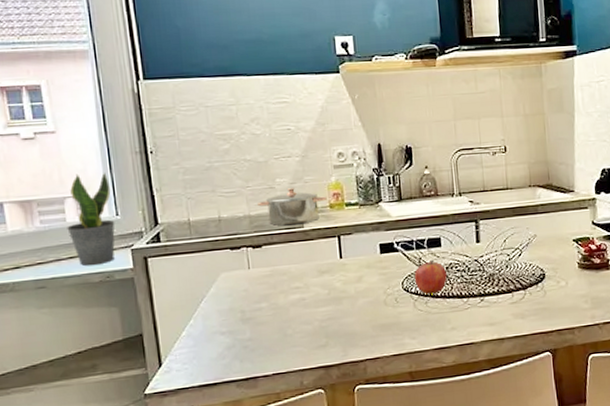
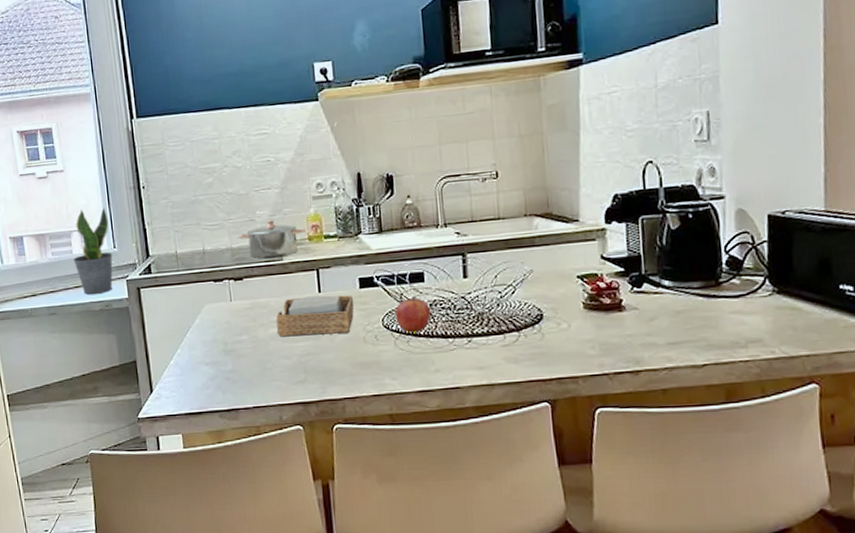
napkin holder: none [297,260,375,303] -> present [276,295,355,337]

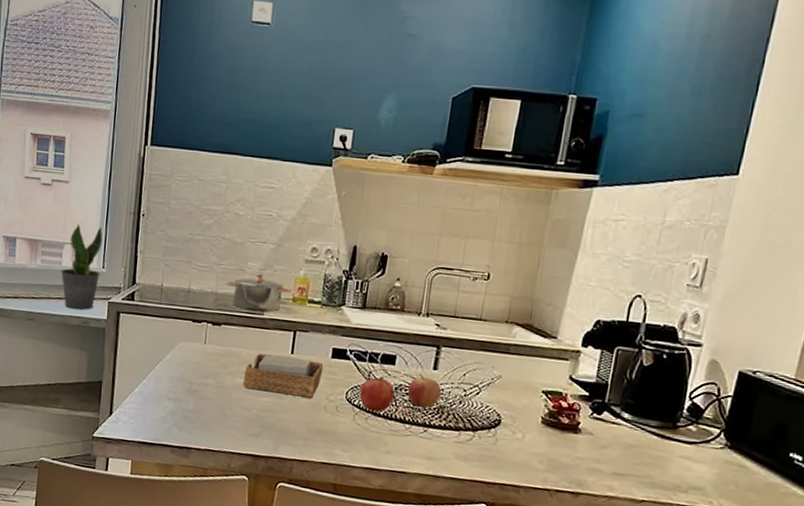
fruit: none [442,285,478,319] -> present [407,374,442,408]

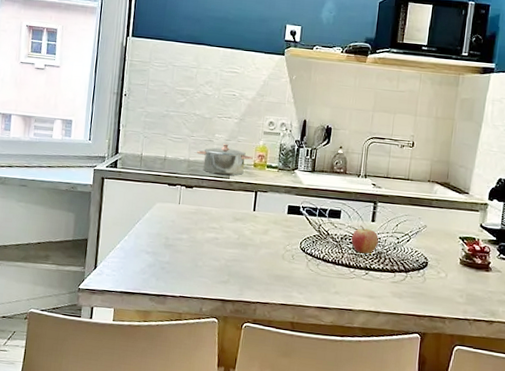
potted plant: present [61,223,103,310] -> none [51,102,90,176]
napkin holder: present [243,354,324,398] -> none [213,211,281,249]
fruit: present [359,377,395,412] -> none [311,229,340,259]

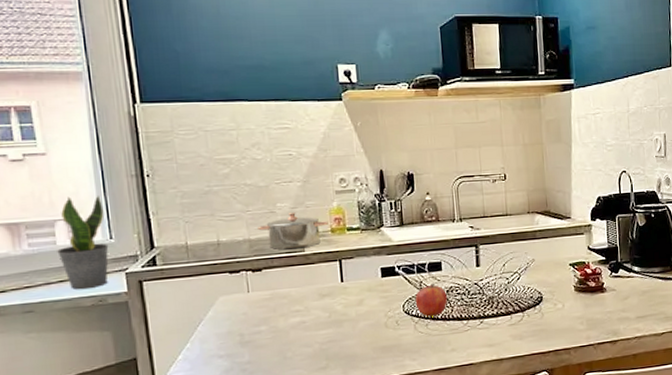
potted plant: none [51,102,90,176] -> present [57,196,109,289]
fruit: none [311,229,340,259] -> present [415,284,447,317]
fruit: present [351,226,379,254] -> none [457,273,489,303]

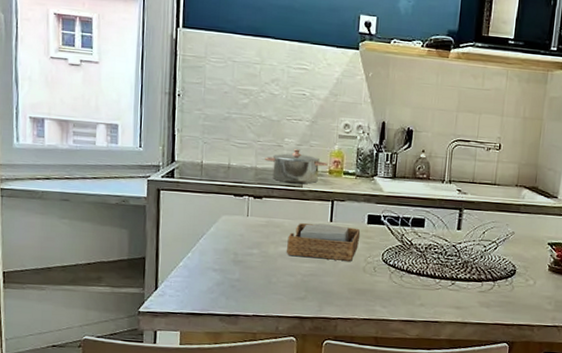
potted plant: present [57,196,109,289] -> none [95,103,138,189]
napkin holder: none [297,283,376,326] -> present [287,223,361,261]
fruit: present [415,284,447,317] -> none [394,239,425,270]

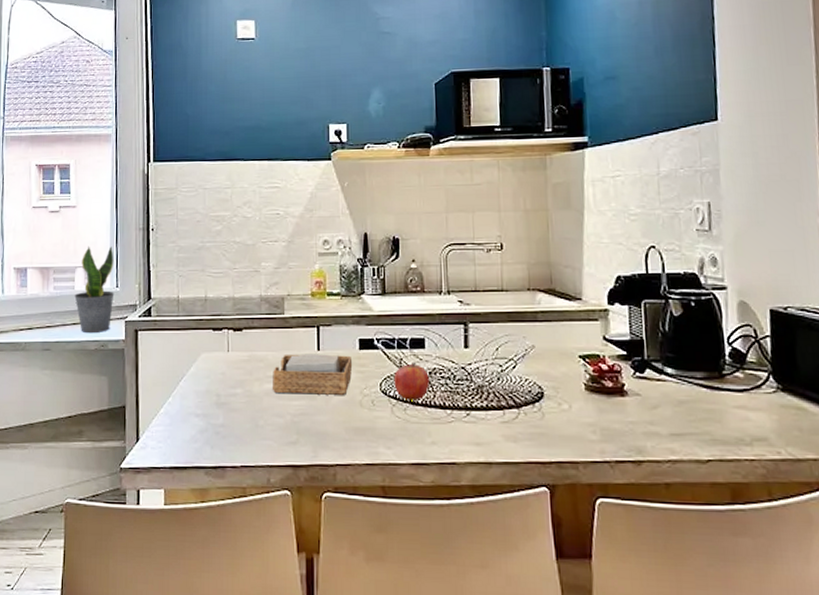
potted plant: none [95,103,138,189] -> present [74,246,115,332]
cooking pot: present [265,149,328,184] -> none [242,273,309,311]
fruit: none [394,239,425,270] -> present [393,363,429,400]

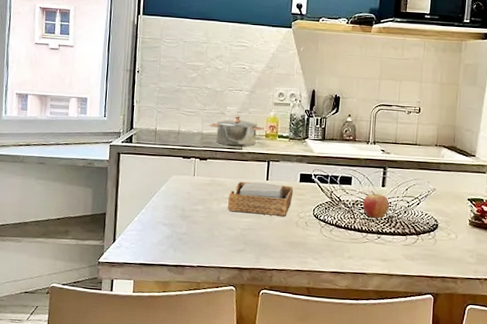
potted plant: present [74,246,115,332] -> none [68,80,104,153]
cooking pot: none [242,273,309,311] -> present [210,116,265,147]
fruit: present [393,363,429,400] -> none [324,195,352,224]
fruit: none [442,355,478,390] -> present [362,191,390,219]

